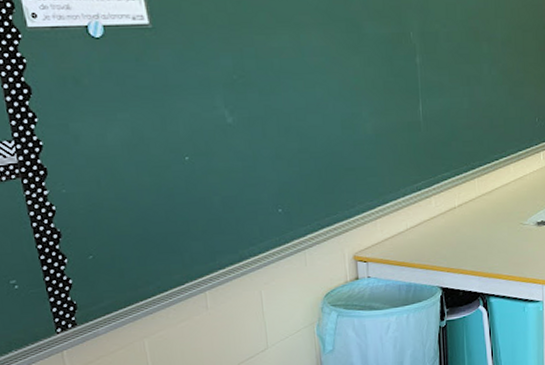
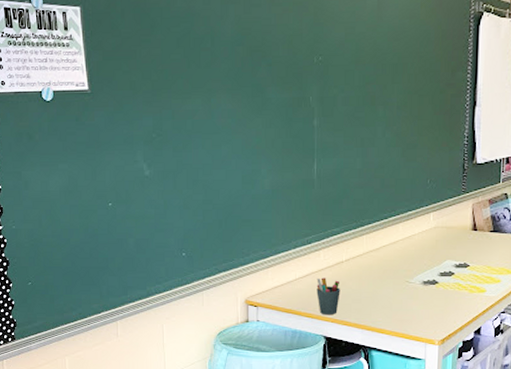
pen holder: none [429,225,455,265] -> present [316,277,340,315]

